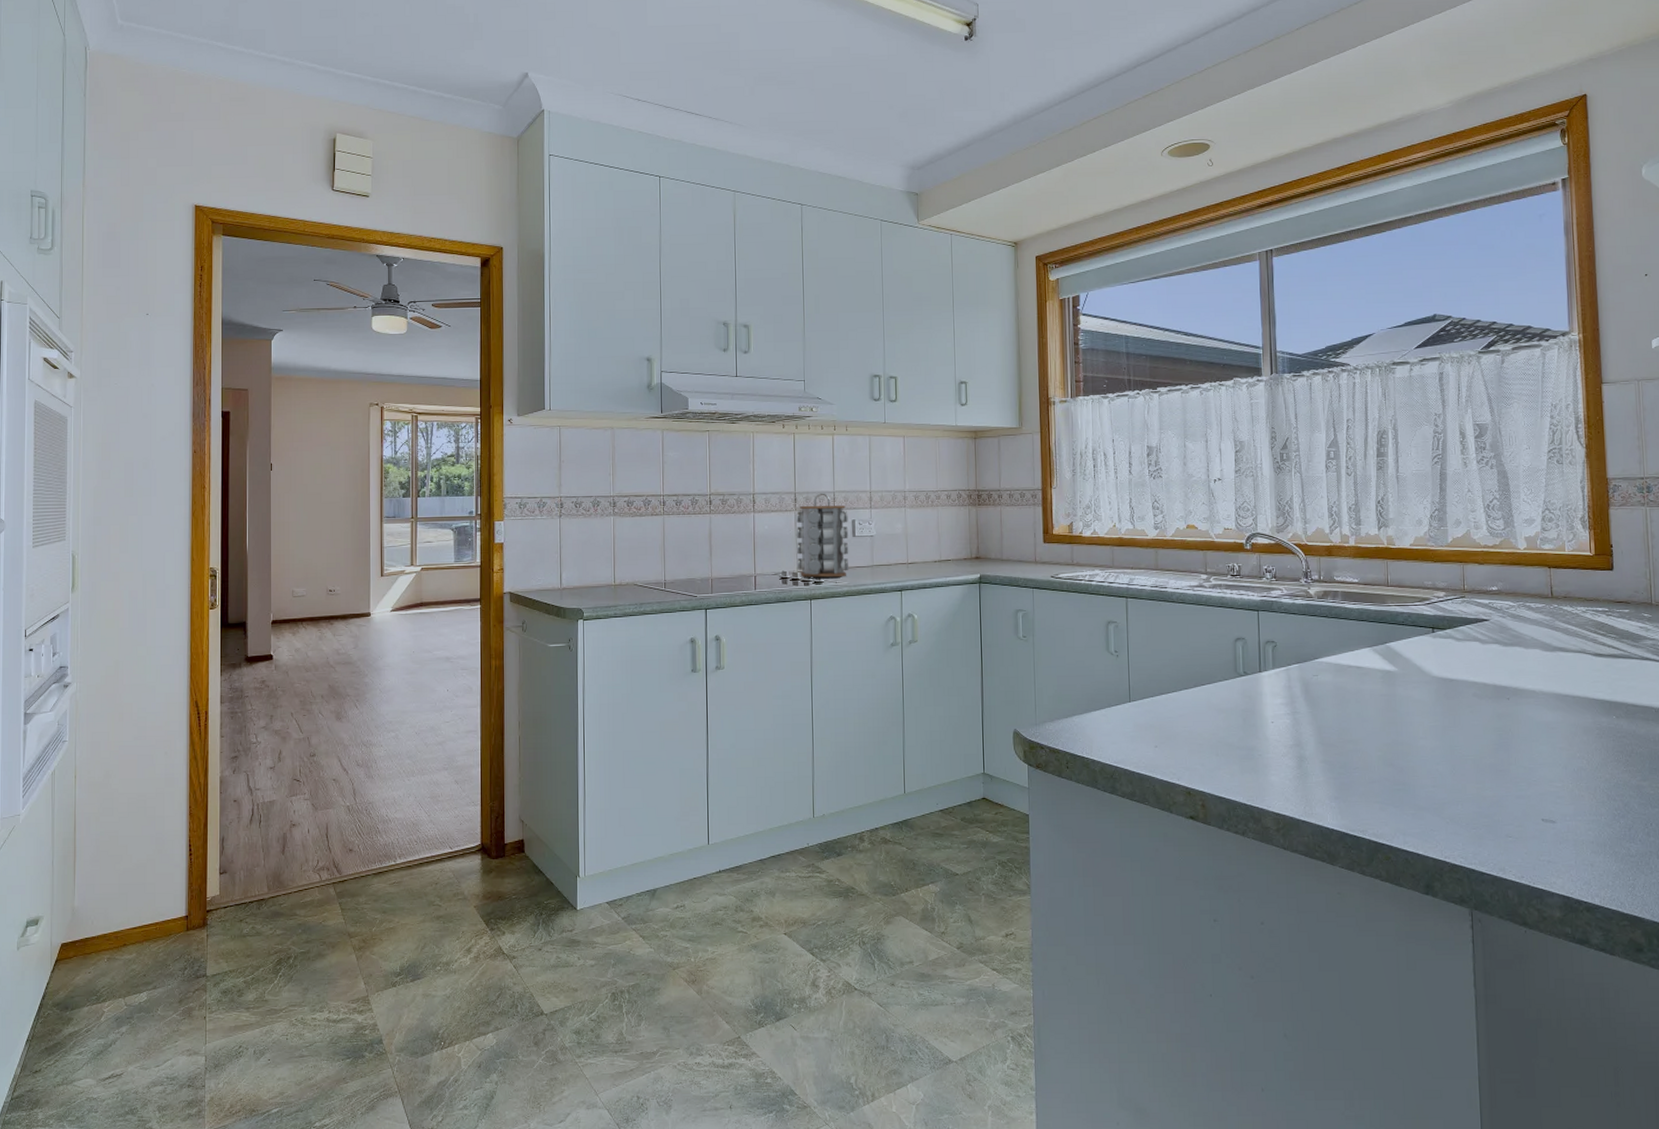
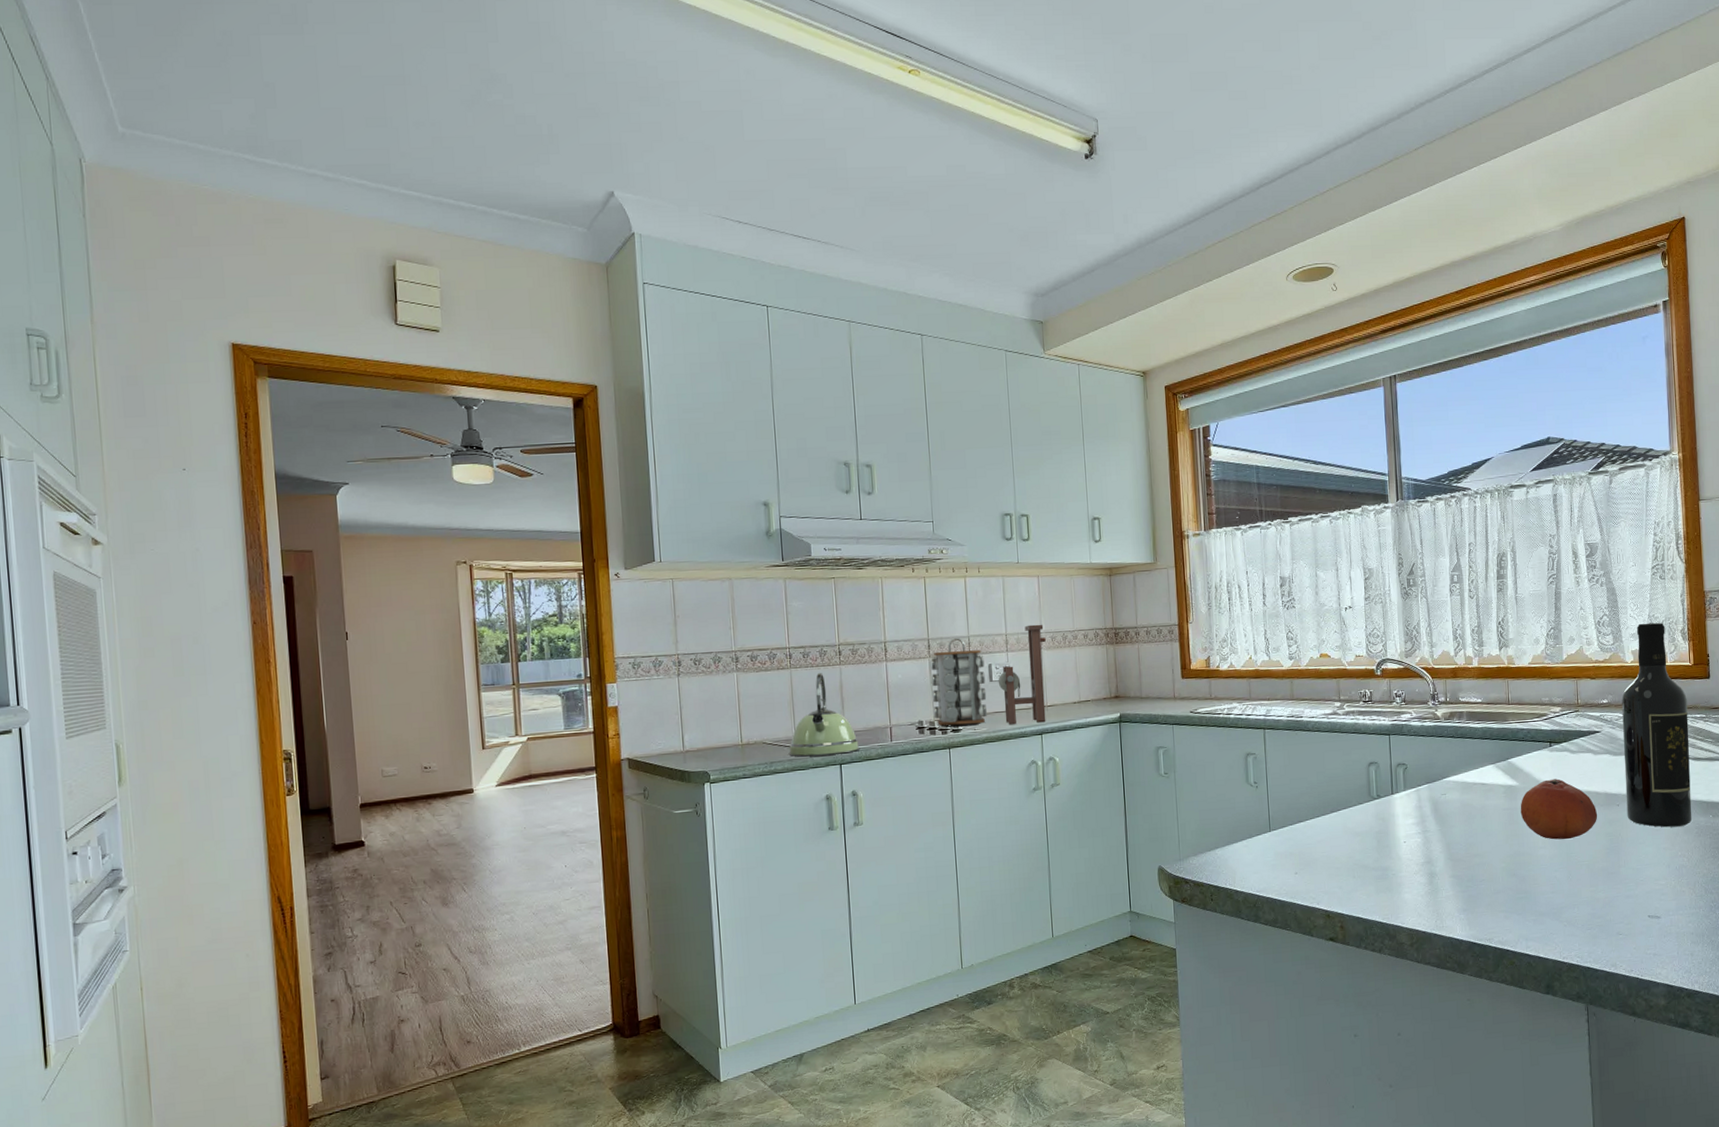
kettle: none [657,521,725,600] -> present [788,673,860,757]
paper towel holder: none [860,483,909,580] -> present [998,624,1046,725]
fruit: none [1399,667,1485,732] -> present [1520,779,1598,840]
wine bottle: none [1513,508,1593,726] -> present [1621,622,1692,828]

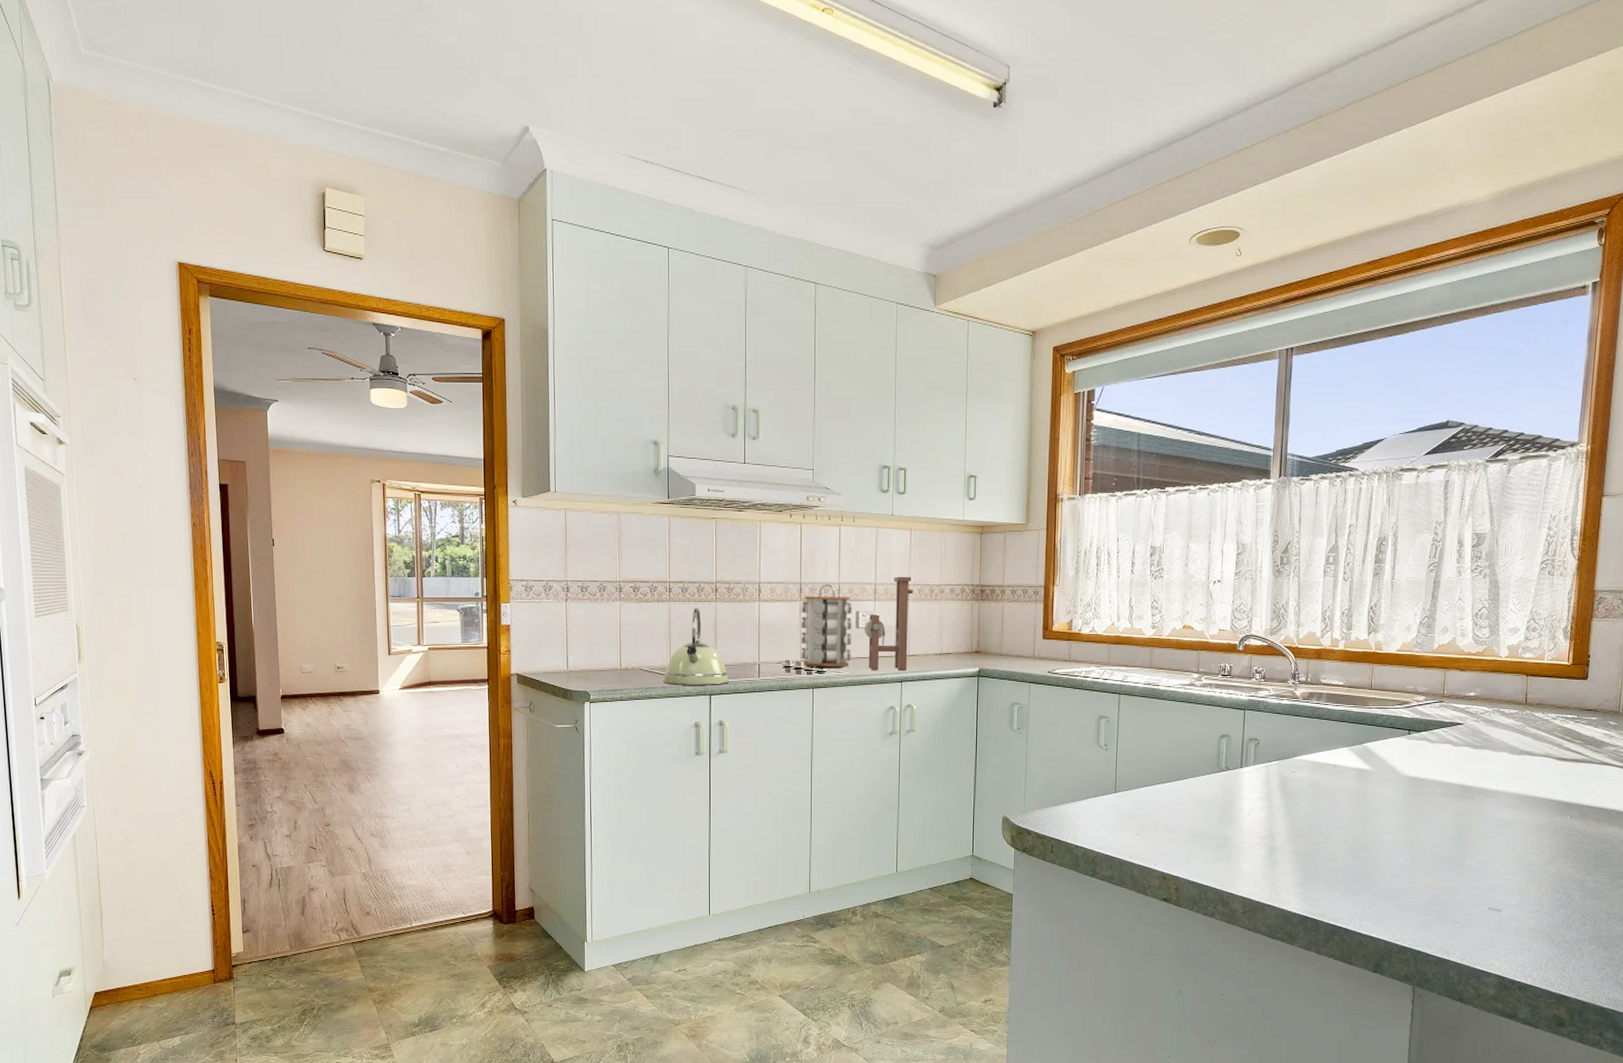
fruit: present [1520,779,1598,840] -> none [1369,766,1450,827]
wine bottle: present [1621,622,1692,828] -> none [1480,618,1560,824]

